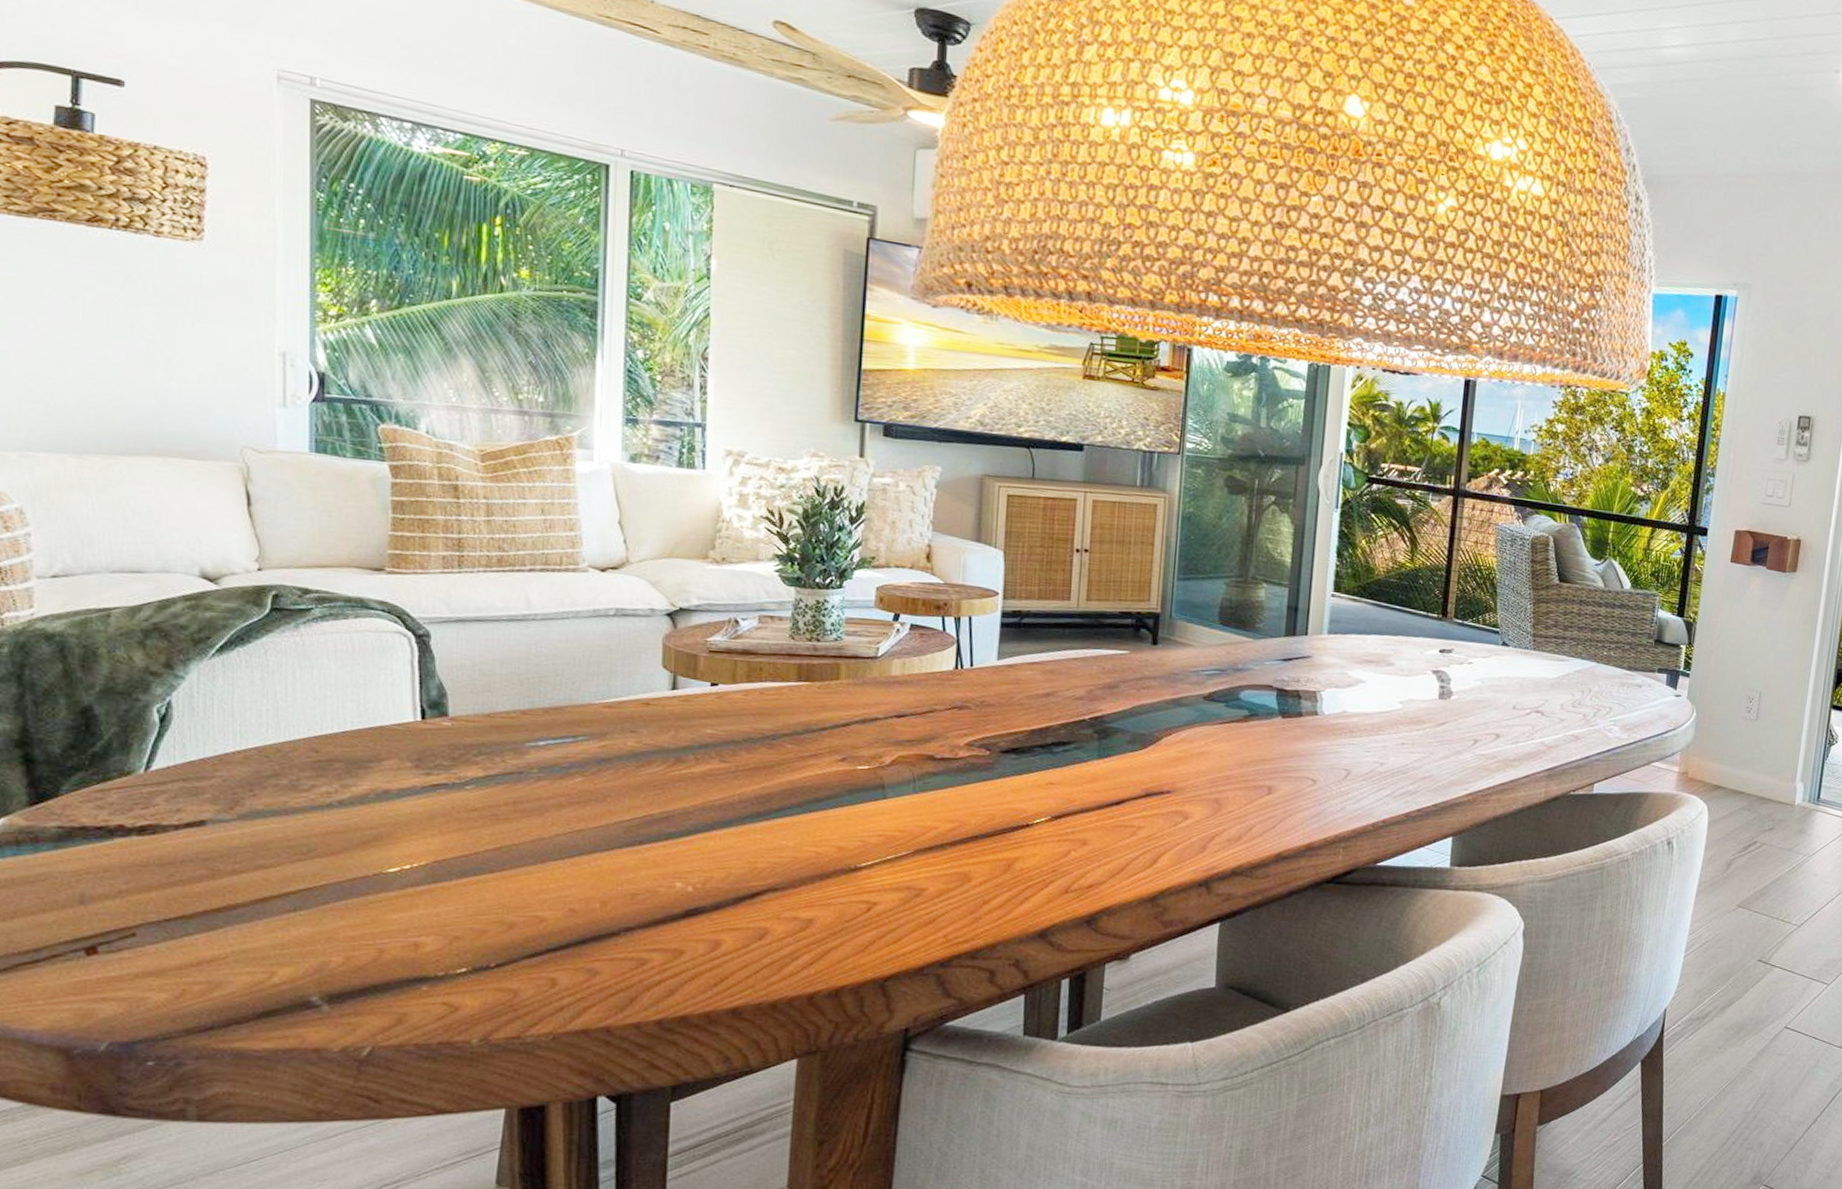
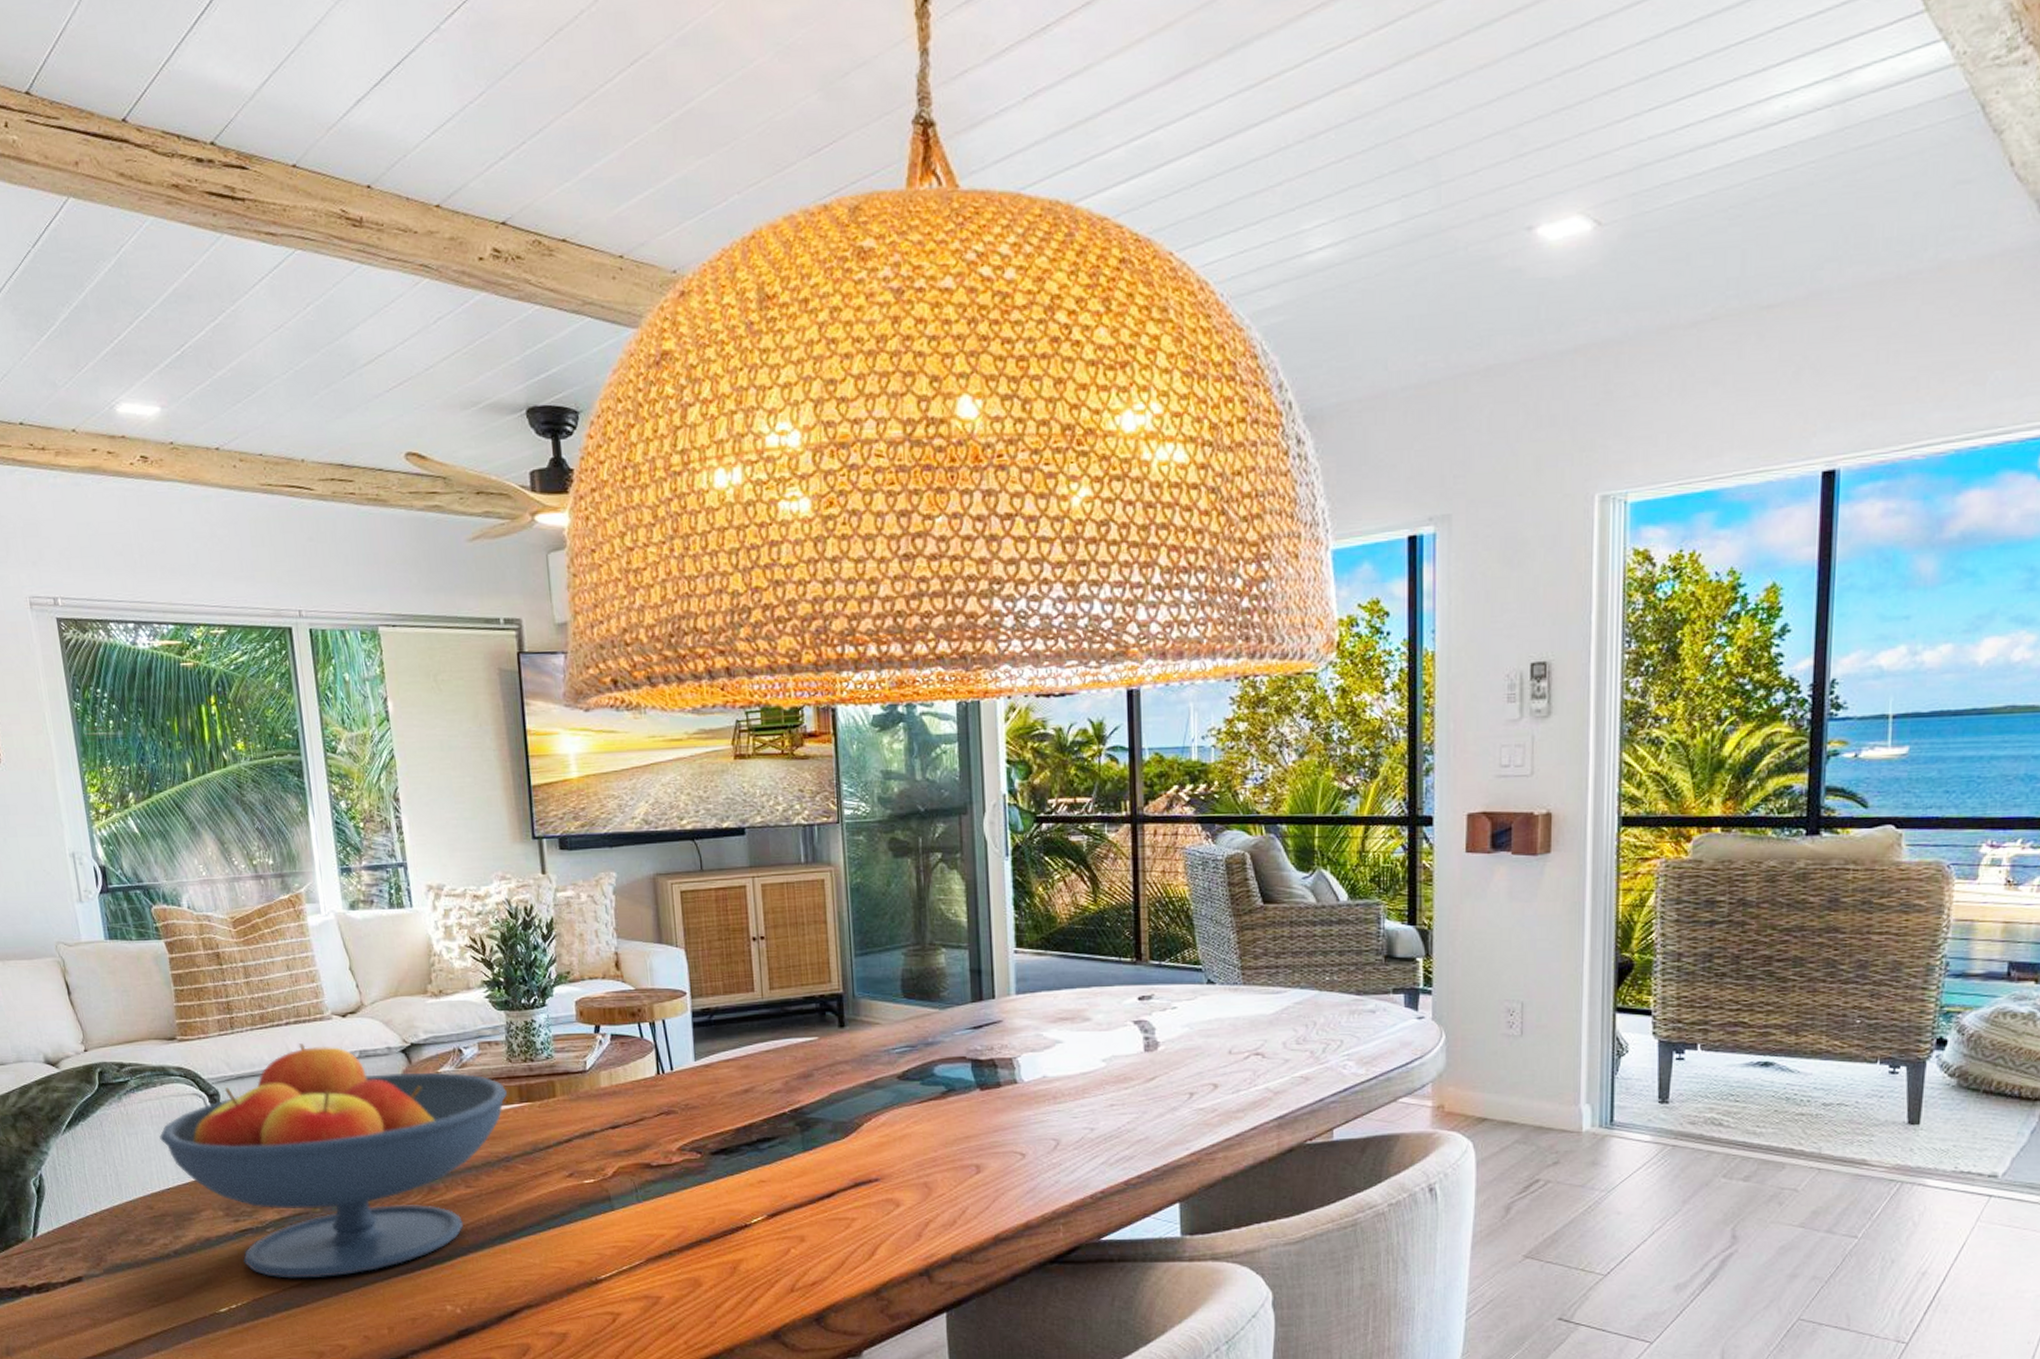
fruit bowl: none [343,593,784,844] -> present [159,1043,507,1279]

